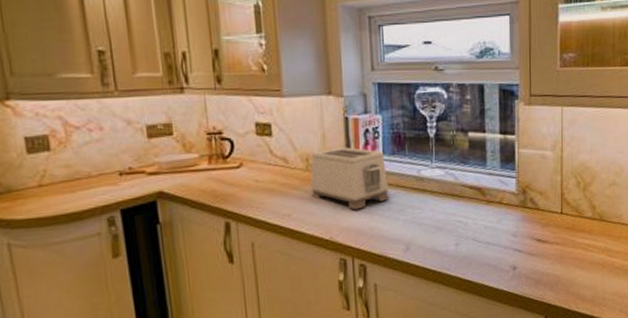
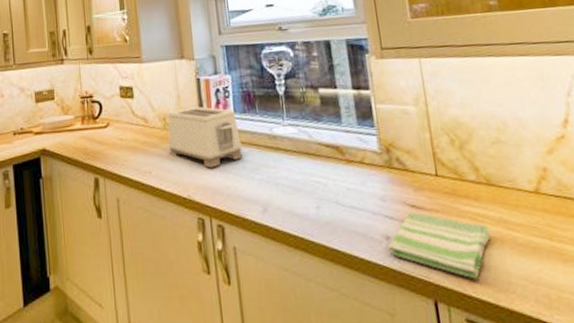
dish towel: none [513,245,595,297] -> present [387,213,490,279]

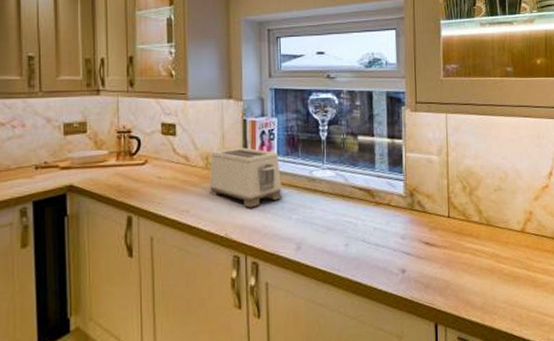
dish towel: present [387,213,490,279] -> none [402,249,484,304]

